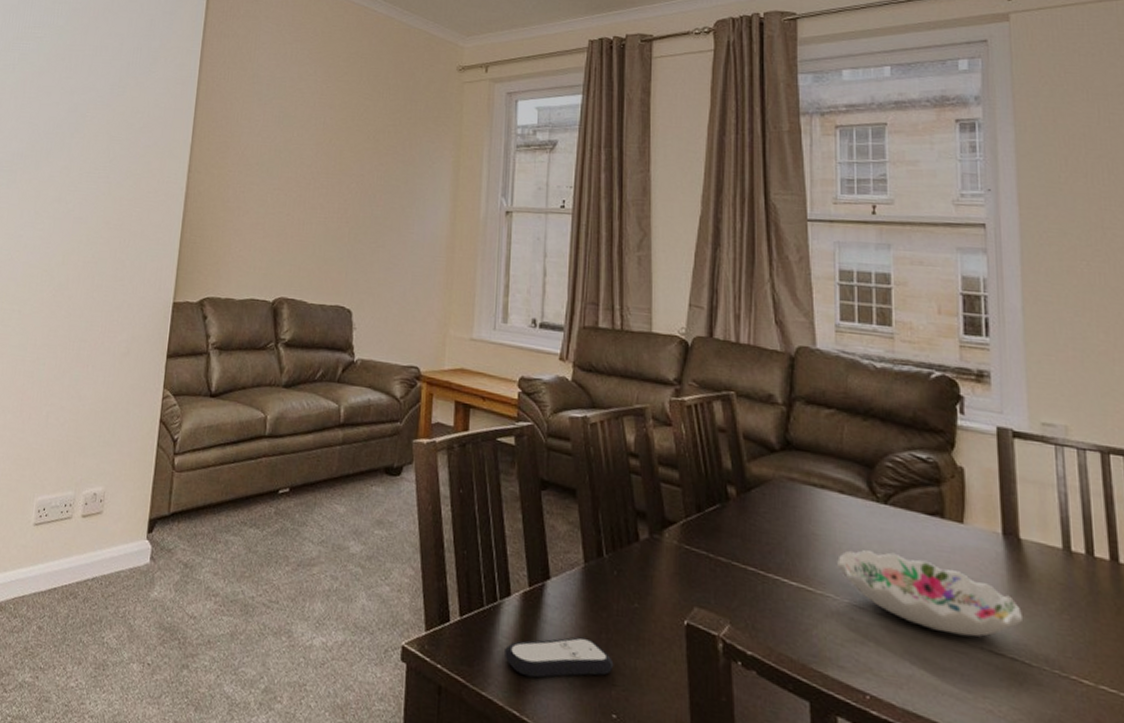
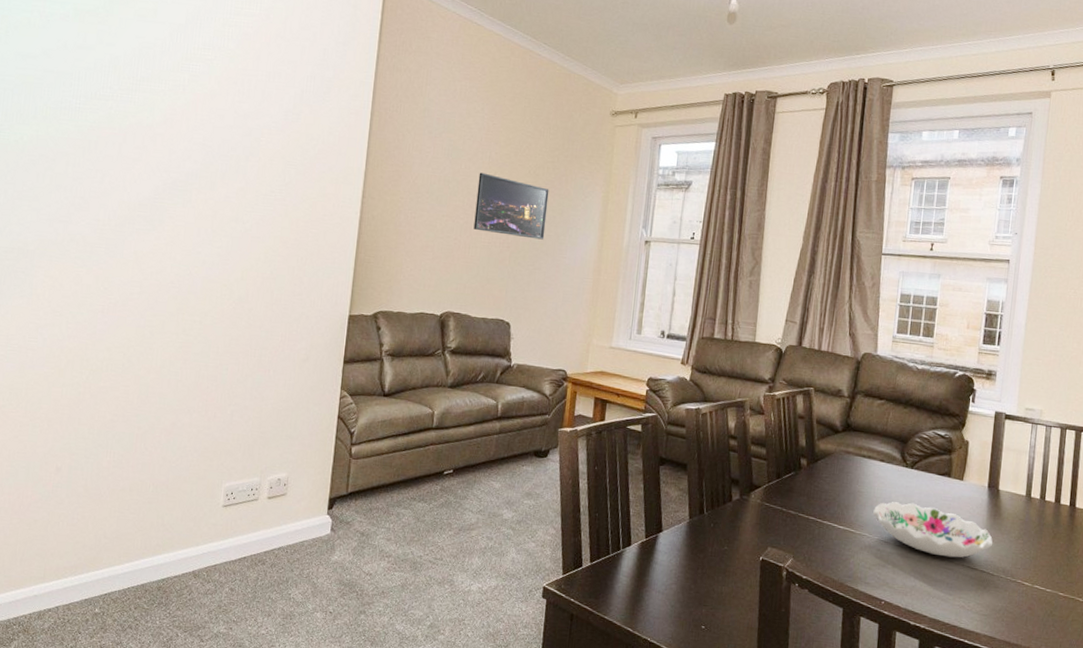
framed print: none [308,140,391,213] -> present [473,172,549,240]
remote control: present [505,636,614,678] -> none [624,573,706,604]

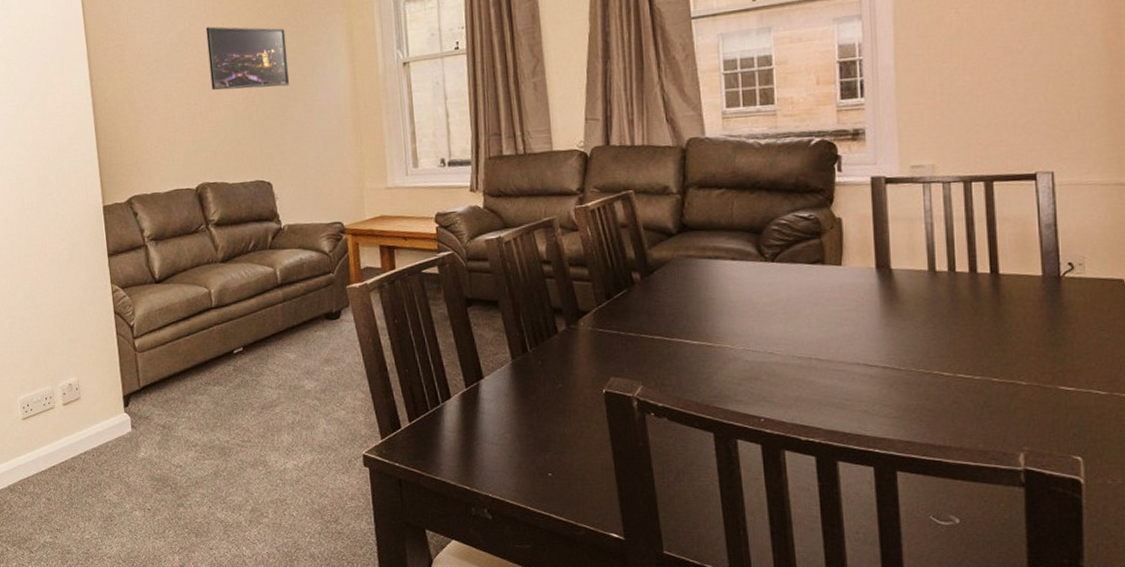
decorative bowl: present [873,501,993,558] -> none [732,301,894,358]

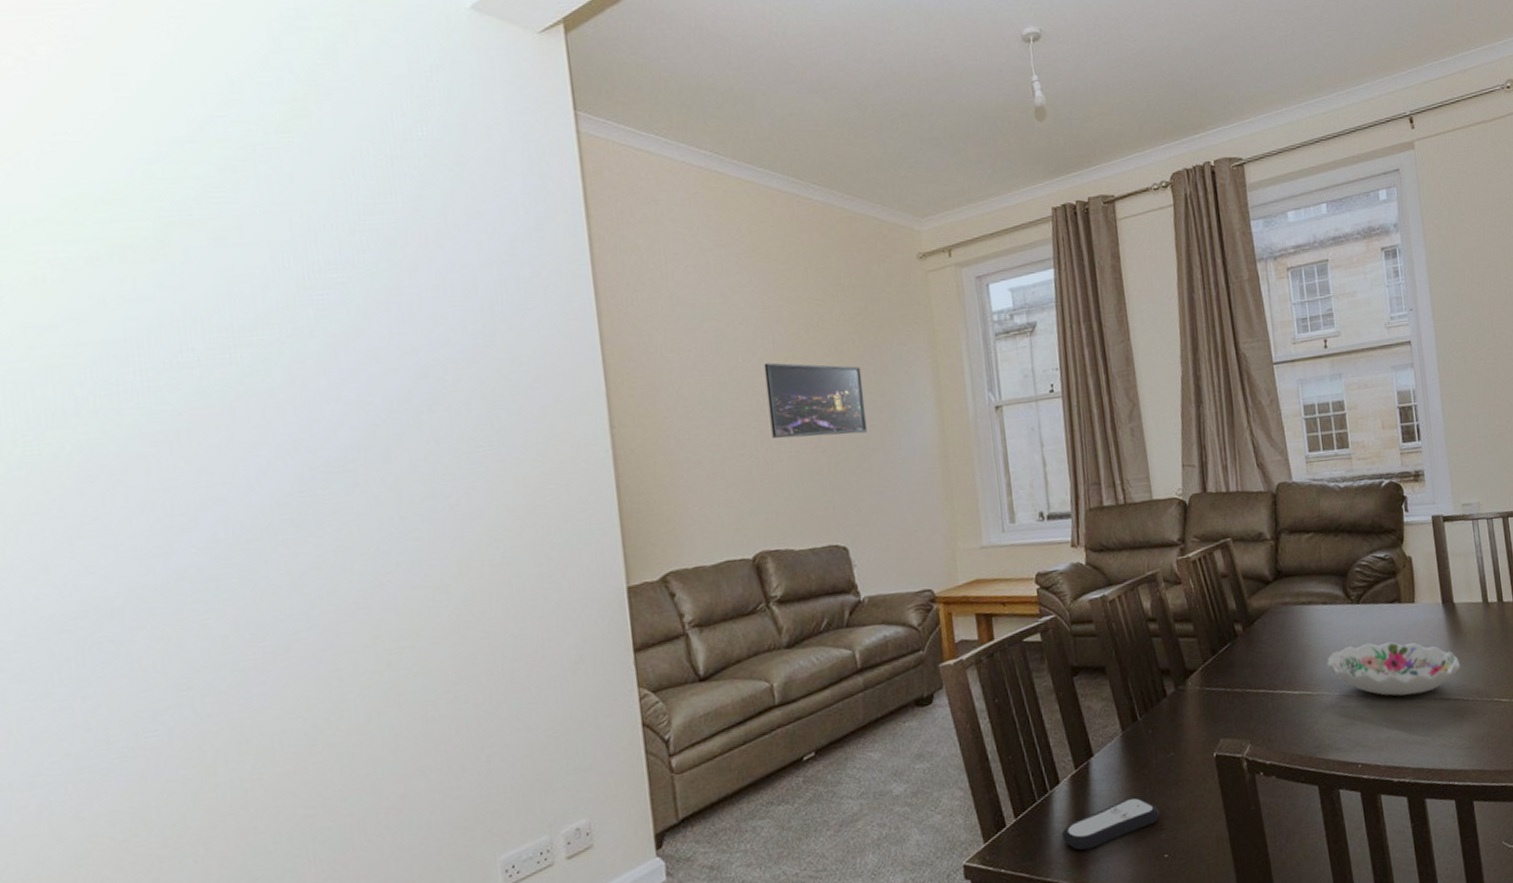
remote control: none [451,419,546,458] -> present [1062,797,1160,851]
decorative bowl: none [732,301,894,358] -> present [1327,641,1461,696]

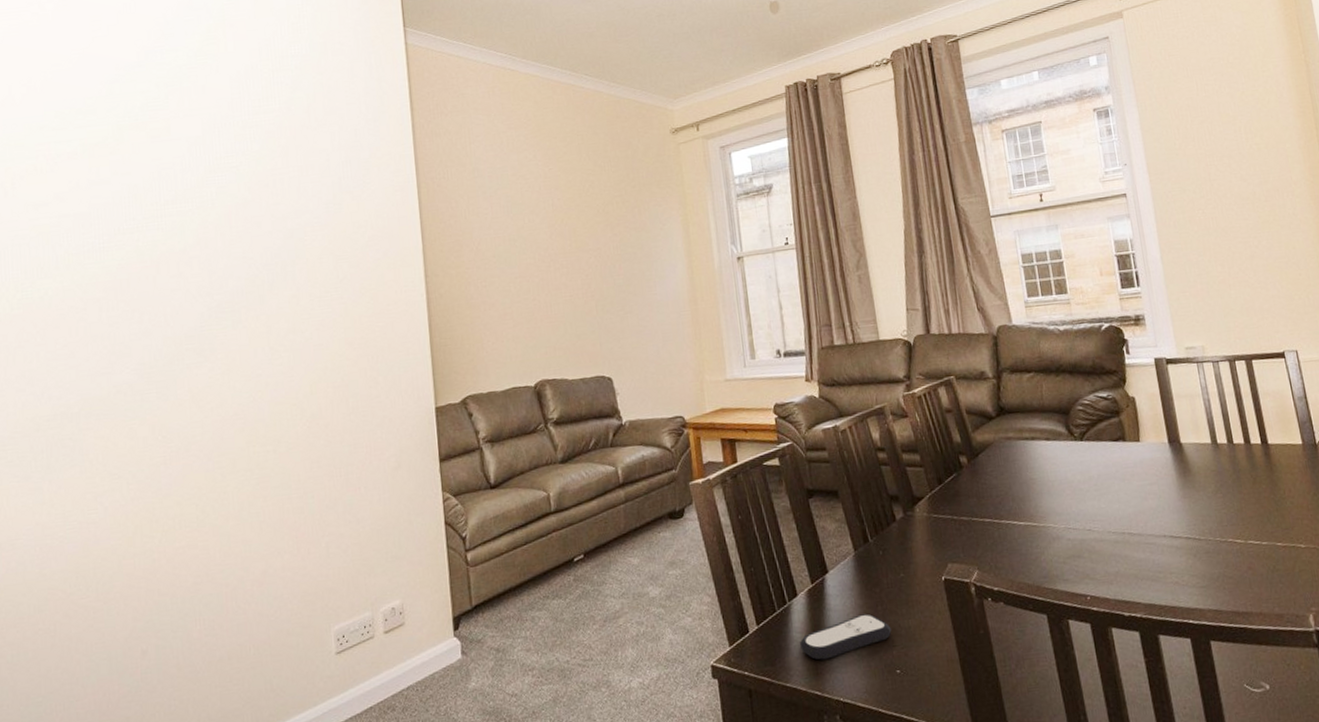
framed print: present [764,362,868,439] -> none [545,222,629,286]
decorative bowl: present [1327,641,1461,696] -> none [1052,478,1191,532]

